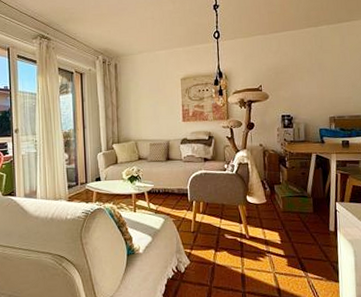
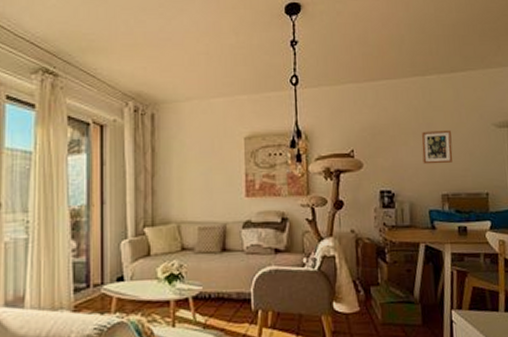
picture frame: none [314,67,339,95] -> present [421,129,453,165]

